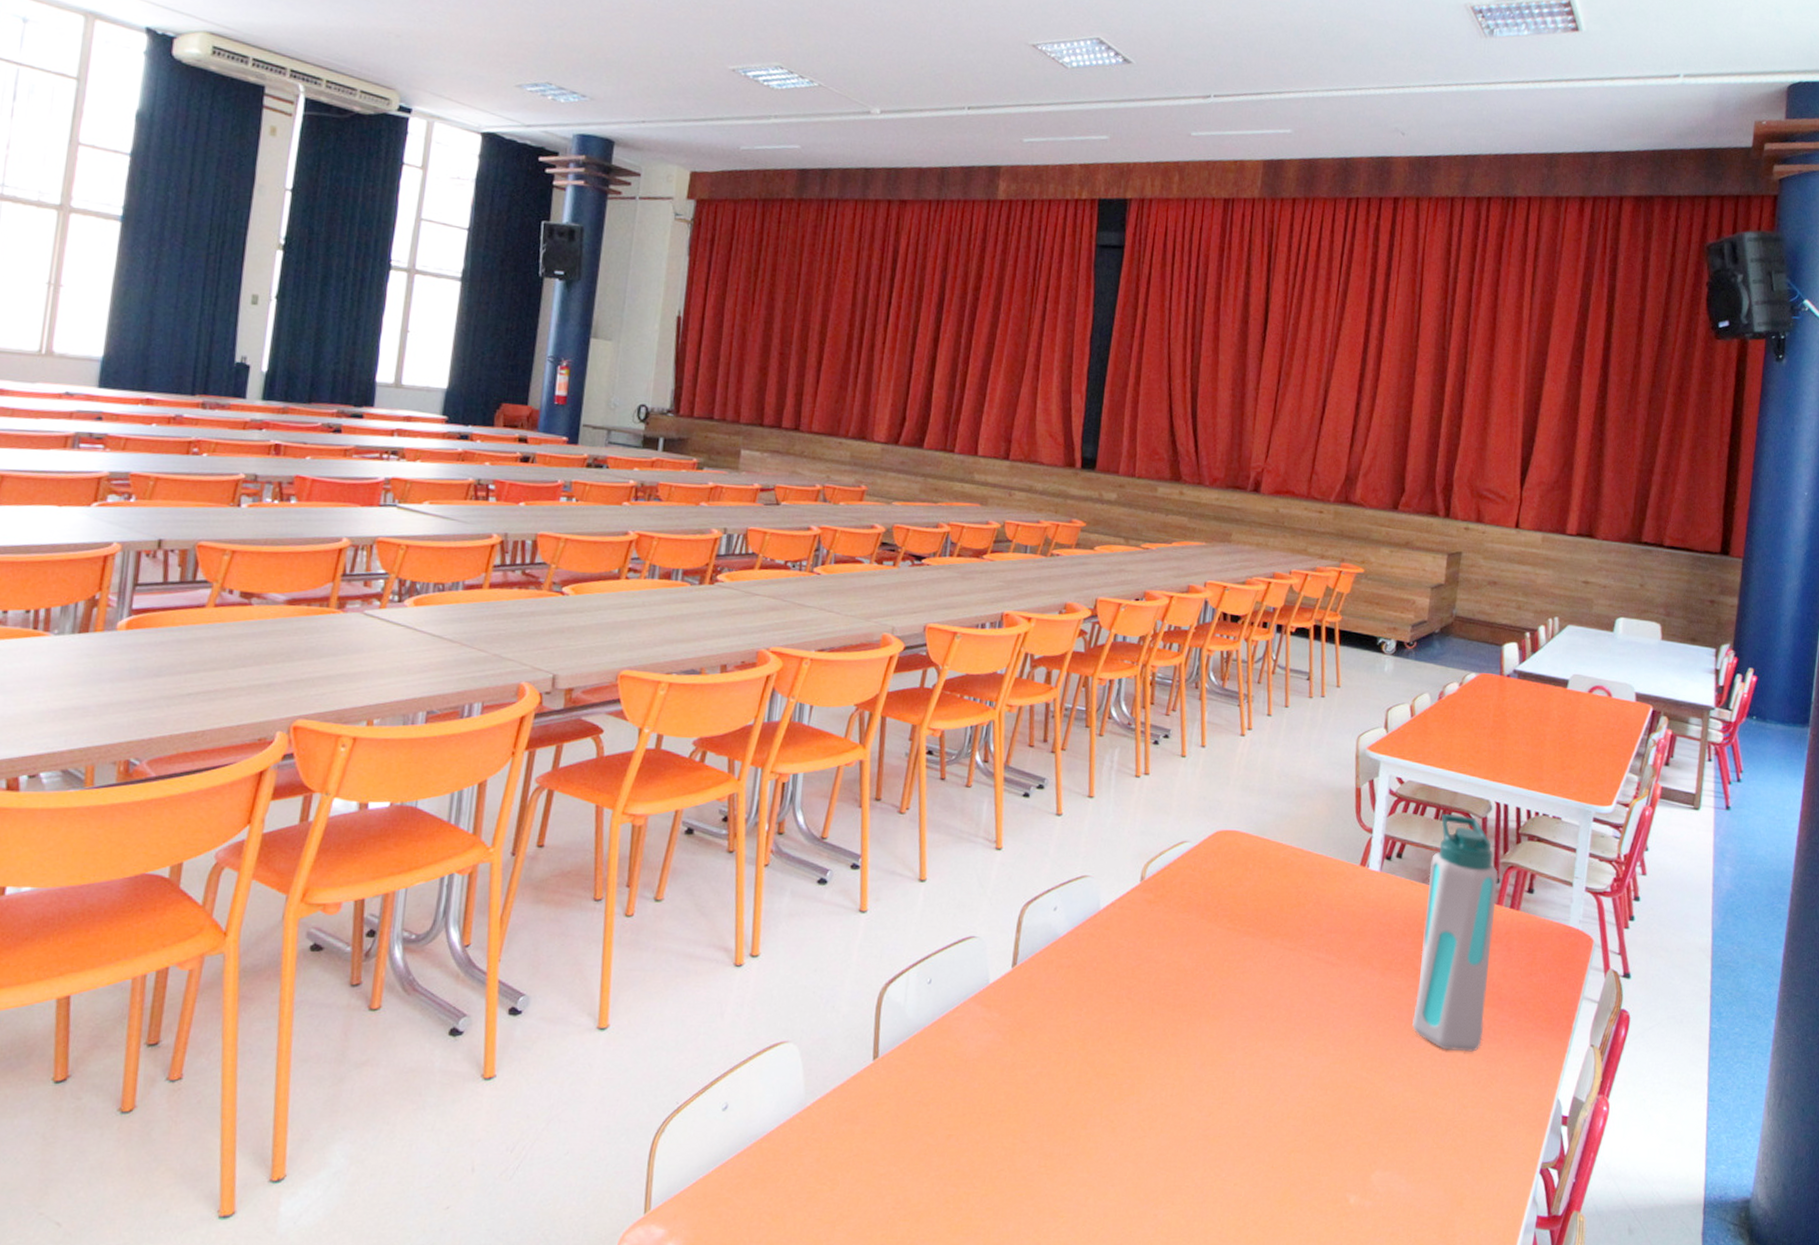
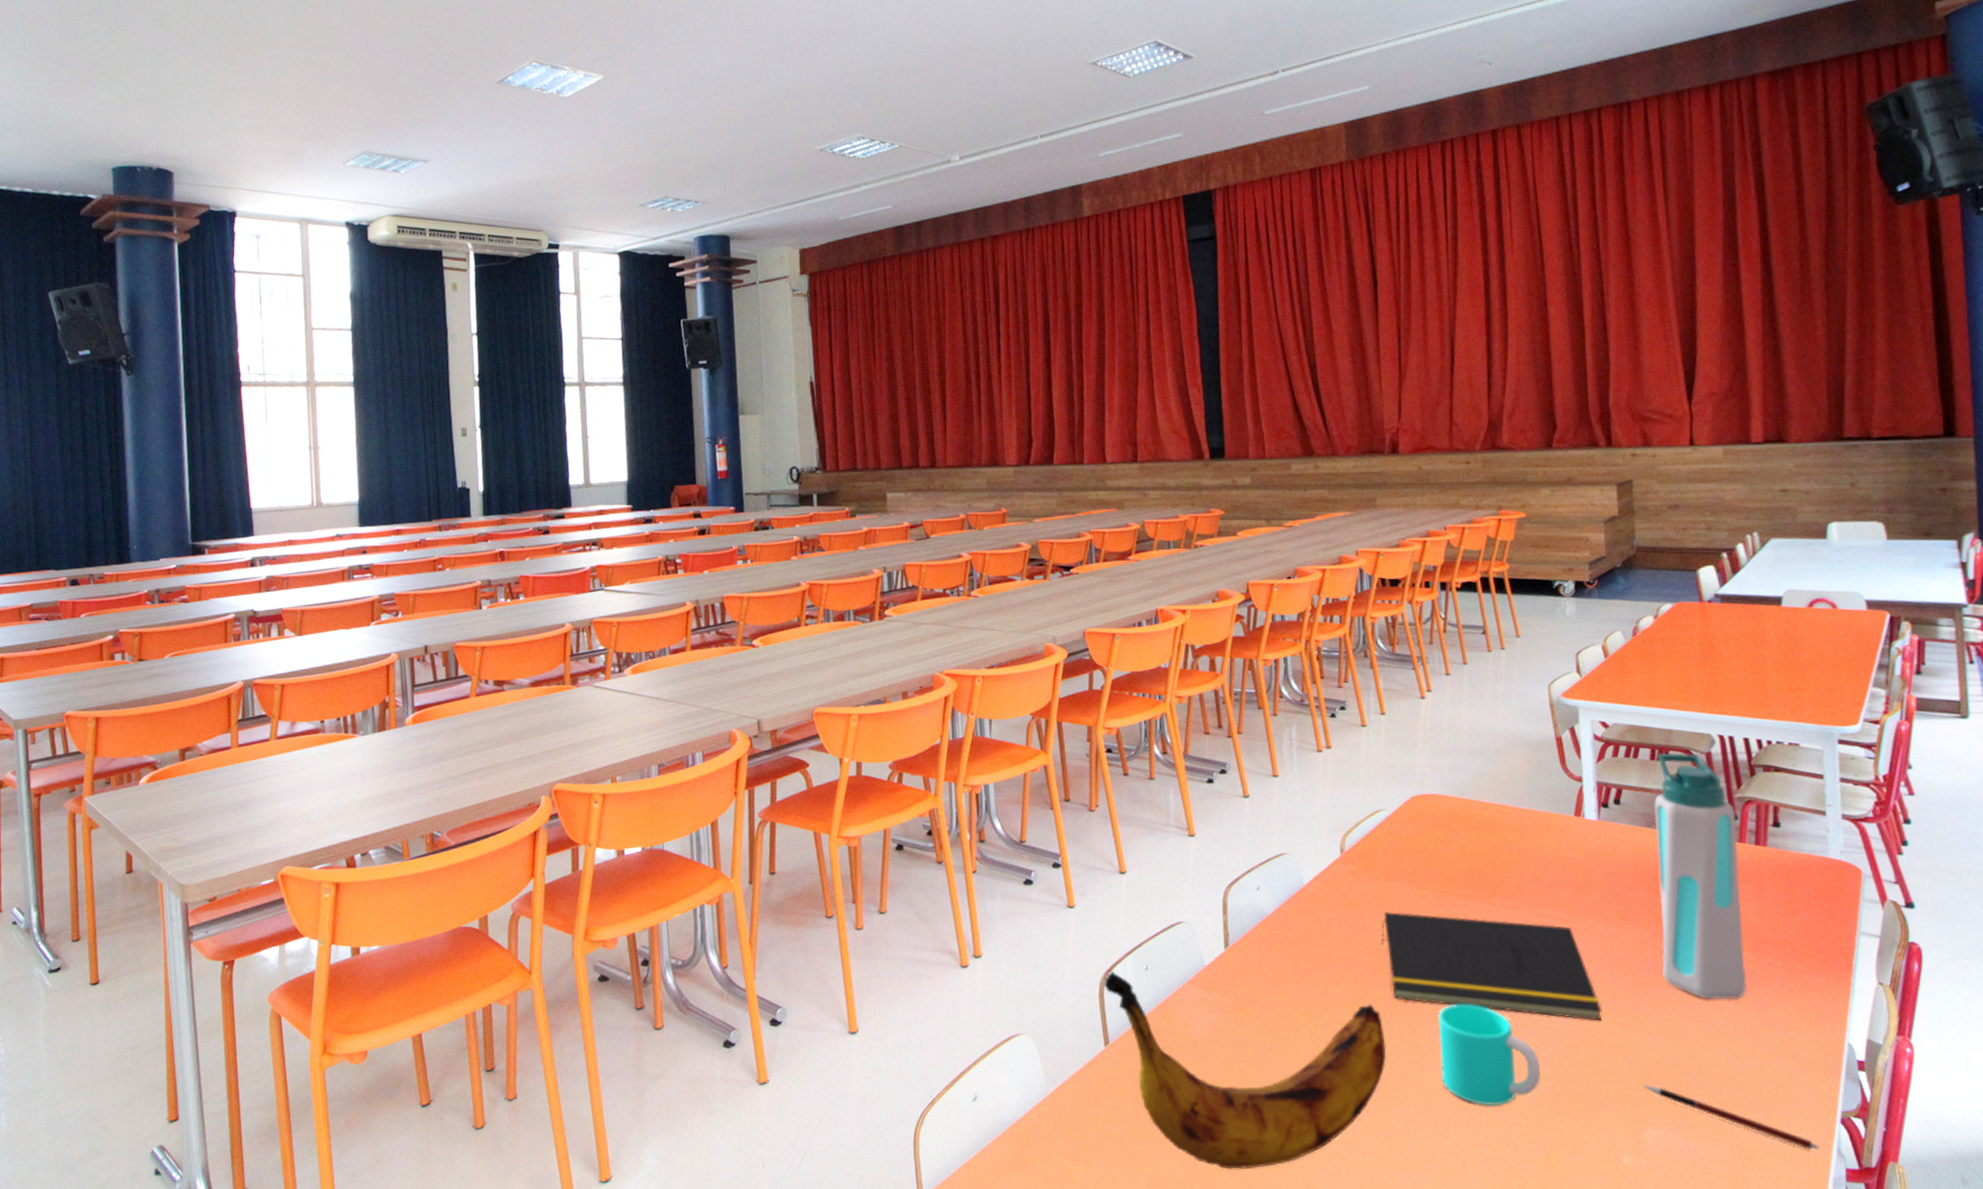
banana: none [882,981,1153,1194] -> present [1103,970,1387,1170]
notepad: none [1163,944,1354,1065] -> present [1380,912,1602,1021]
cup: none [1197,1040,1291,1142] -> present [1437,1004,1542,1107]
pen: none [1378,1128,1518,1198] -> present [1643,1085,1819,1151]

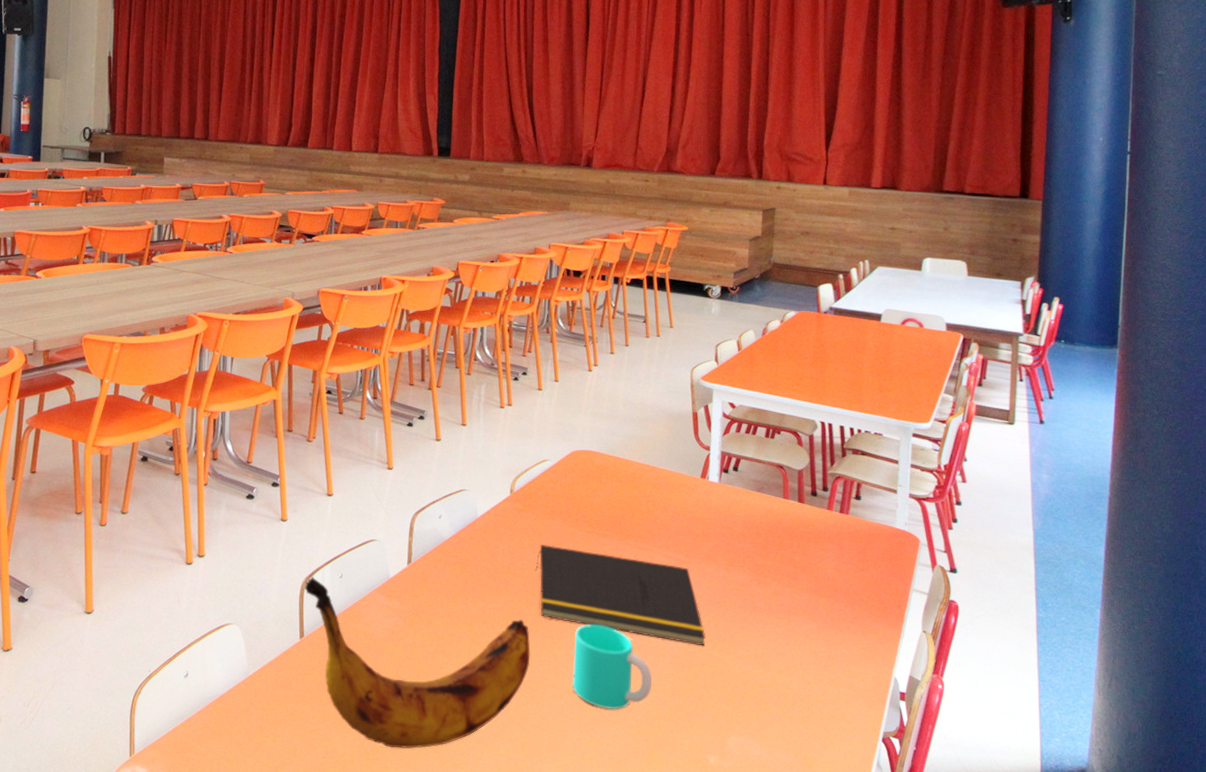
pen: present [1643,1085,1819,1151] -> none [731,700,863,762]
water bottle: present [1654,752,1748,1000] -> none [757,432,828,636]

